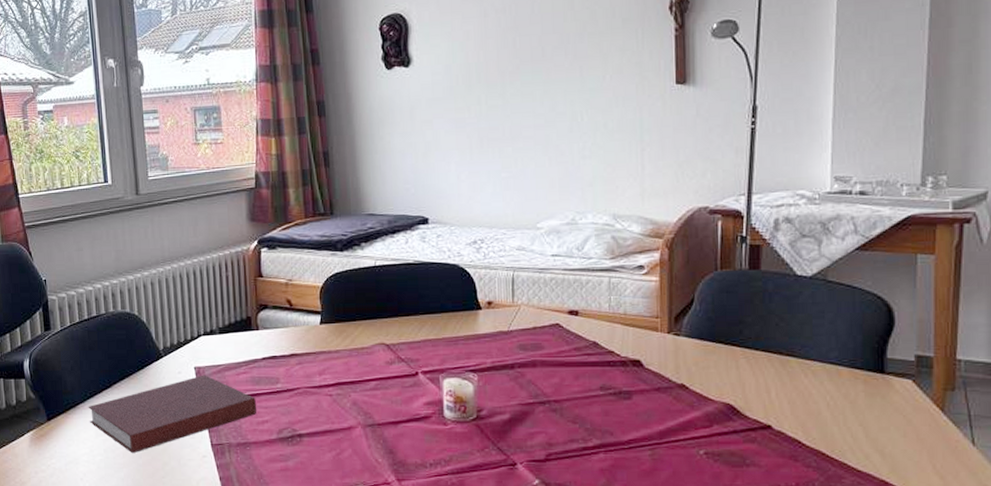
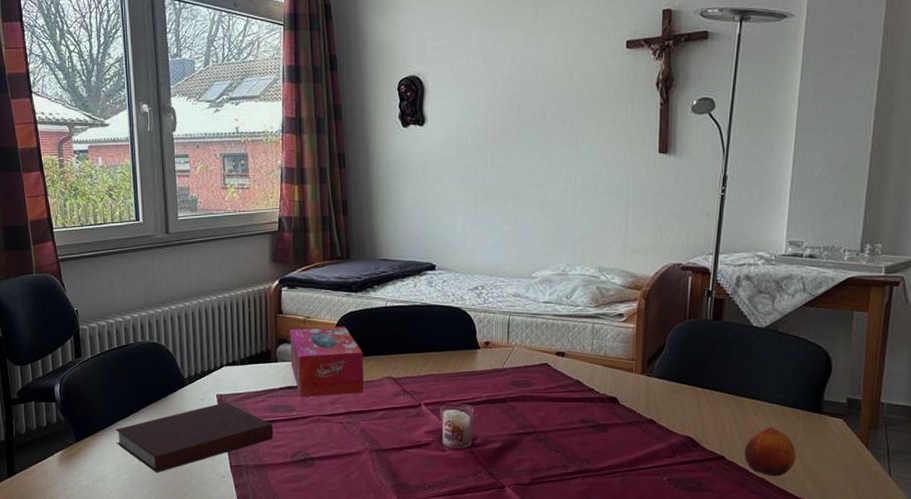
tissue box: none [271,288,354,368] -> present [290,326,364,398]
fruit: none [794,390,858,448] -> present [744,427,796,477]

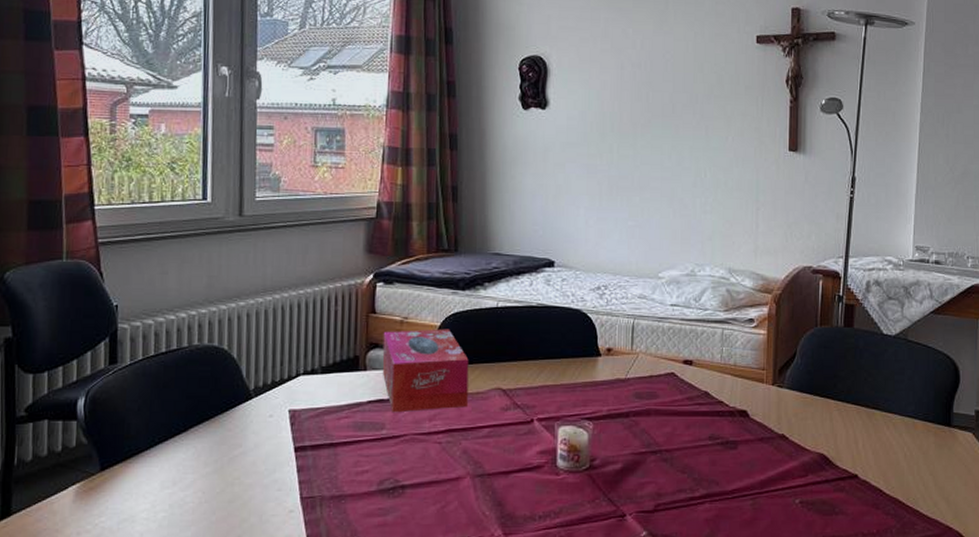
notebook: present [115,402,274,473] -> none [155,419,358,509]
fruit: present [744,427,796,477] -> none [877,441,928,496]

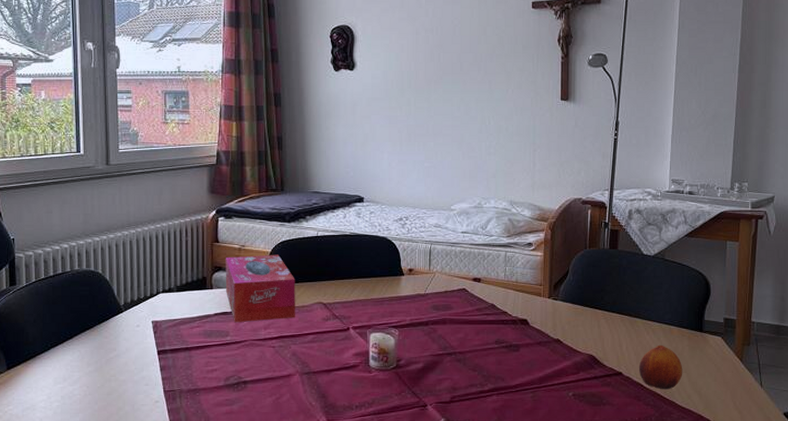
fruit: none [877,441,928,496] -> present [638,344,683,390]

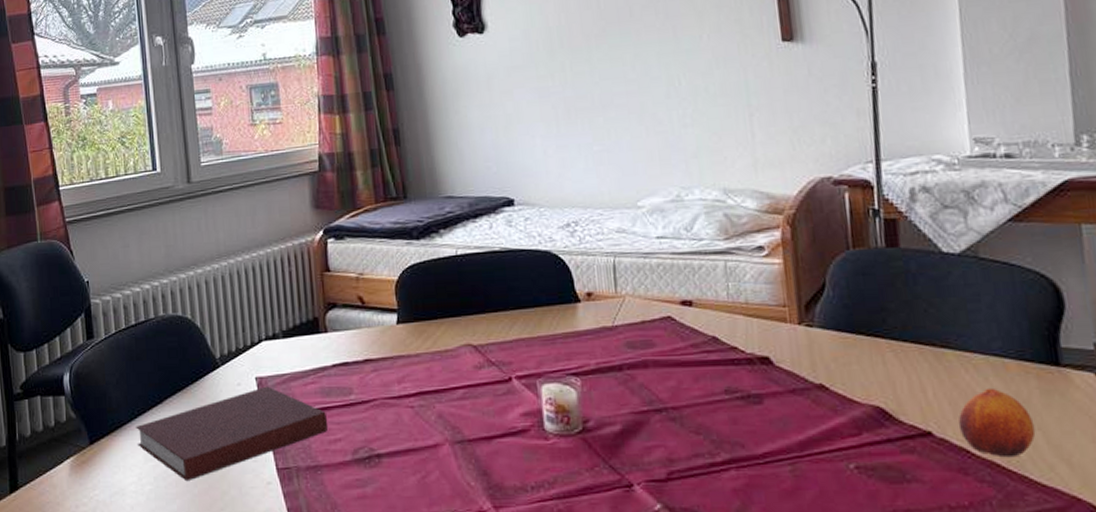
notebook: none [48,328,208,400] -> present [136,386,329,482]
tissue box: present [225,254,295,323] -> none [340,282,437,376]

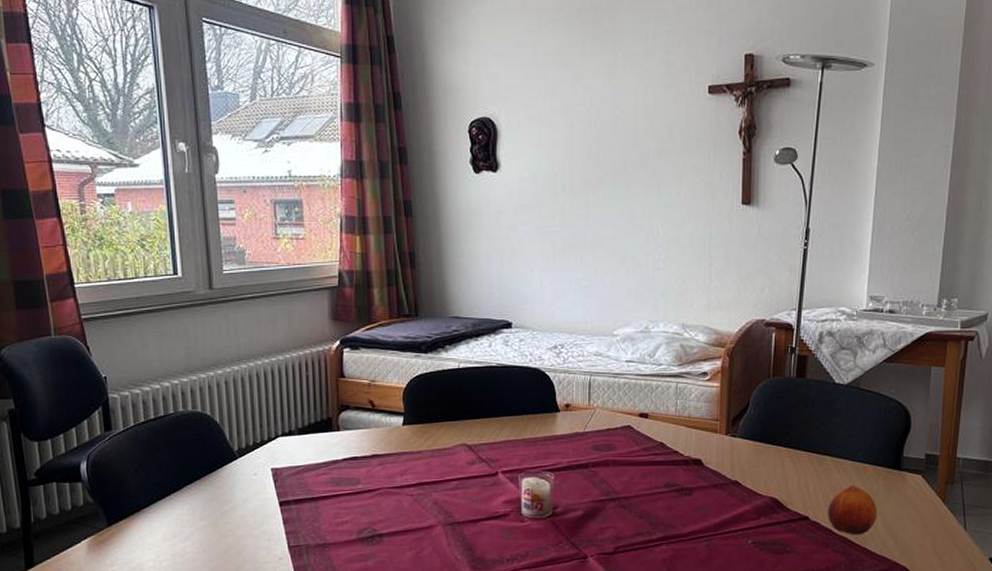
notebook: present [136,386,329,482] -> none [154,476,337,558]

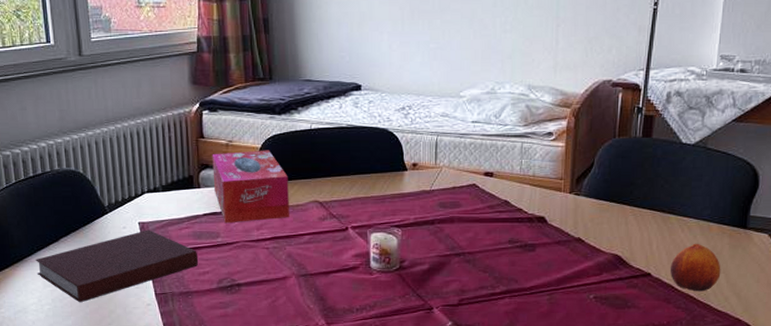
notebook: none [154,476,337,558] -> present [35,229,199,303]
tissue box: none [353,390,436,469] -> present [212,150,289,224]

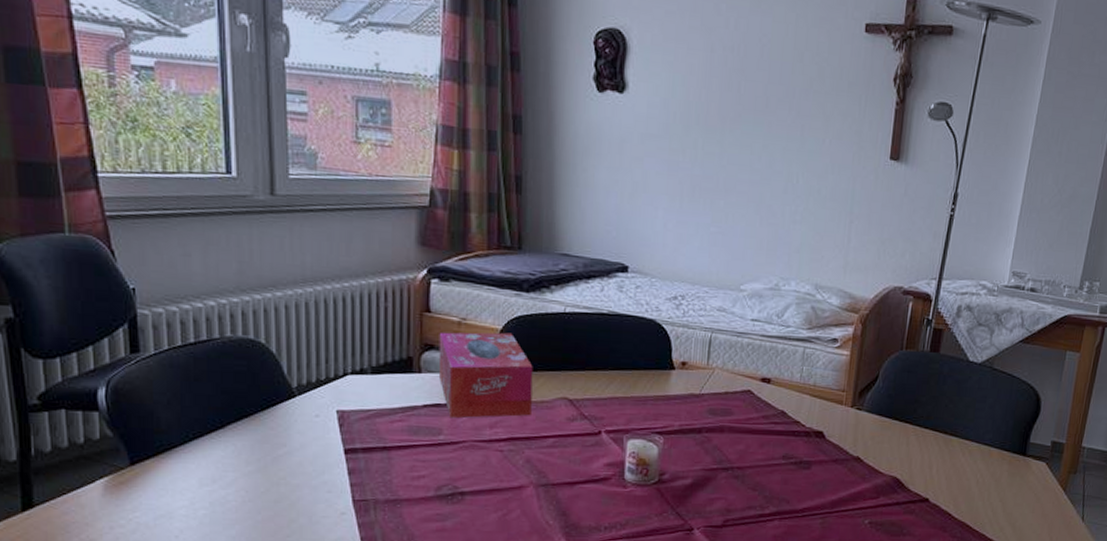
notebook: present [35,229,199,303] -> none [190,420,413,508]
fruit: present [669,243,721,292] -> none [948,468,999,521]

